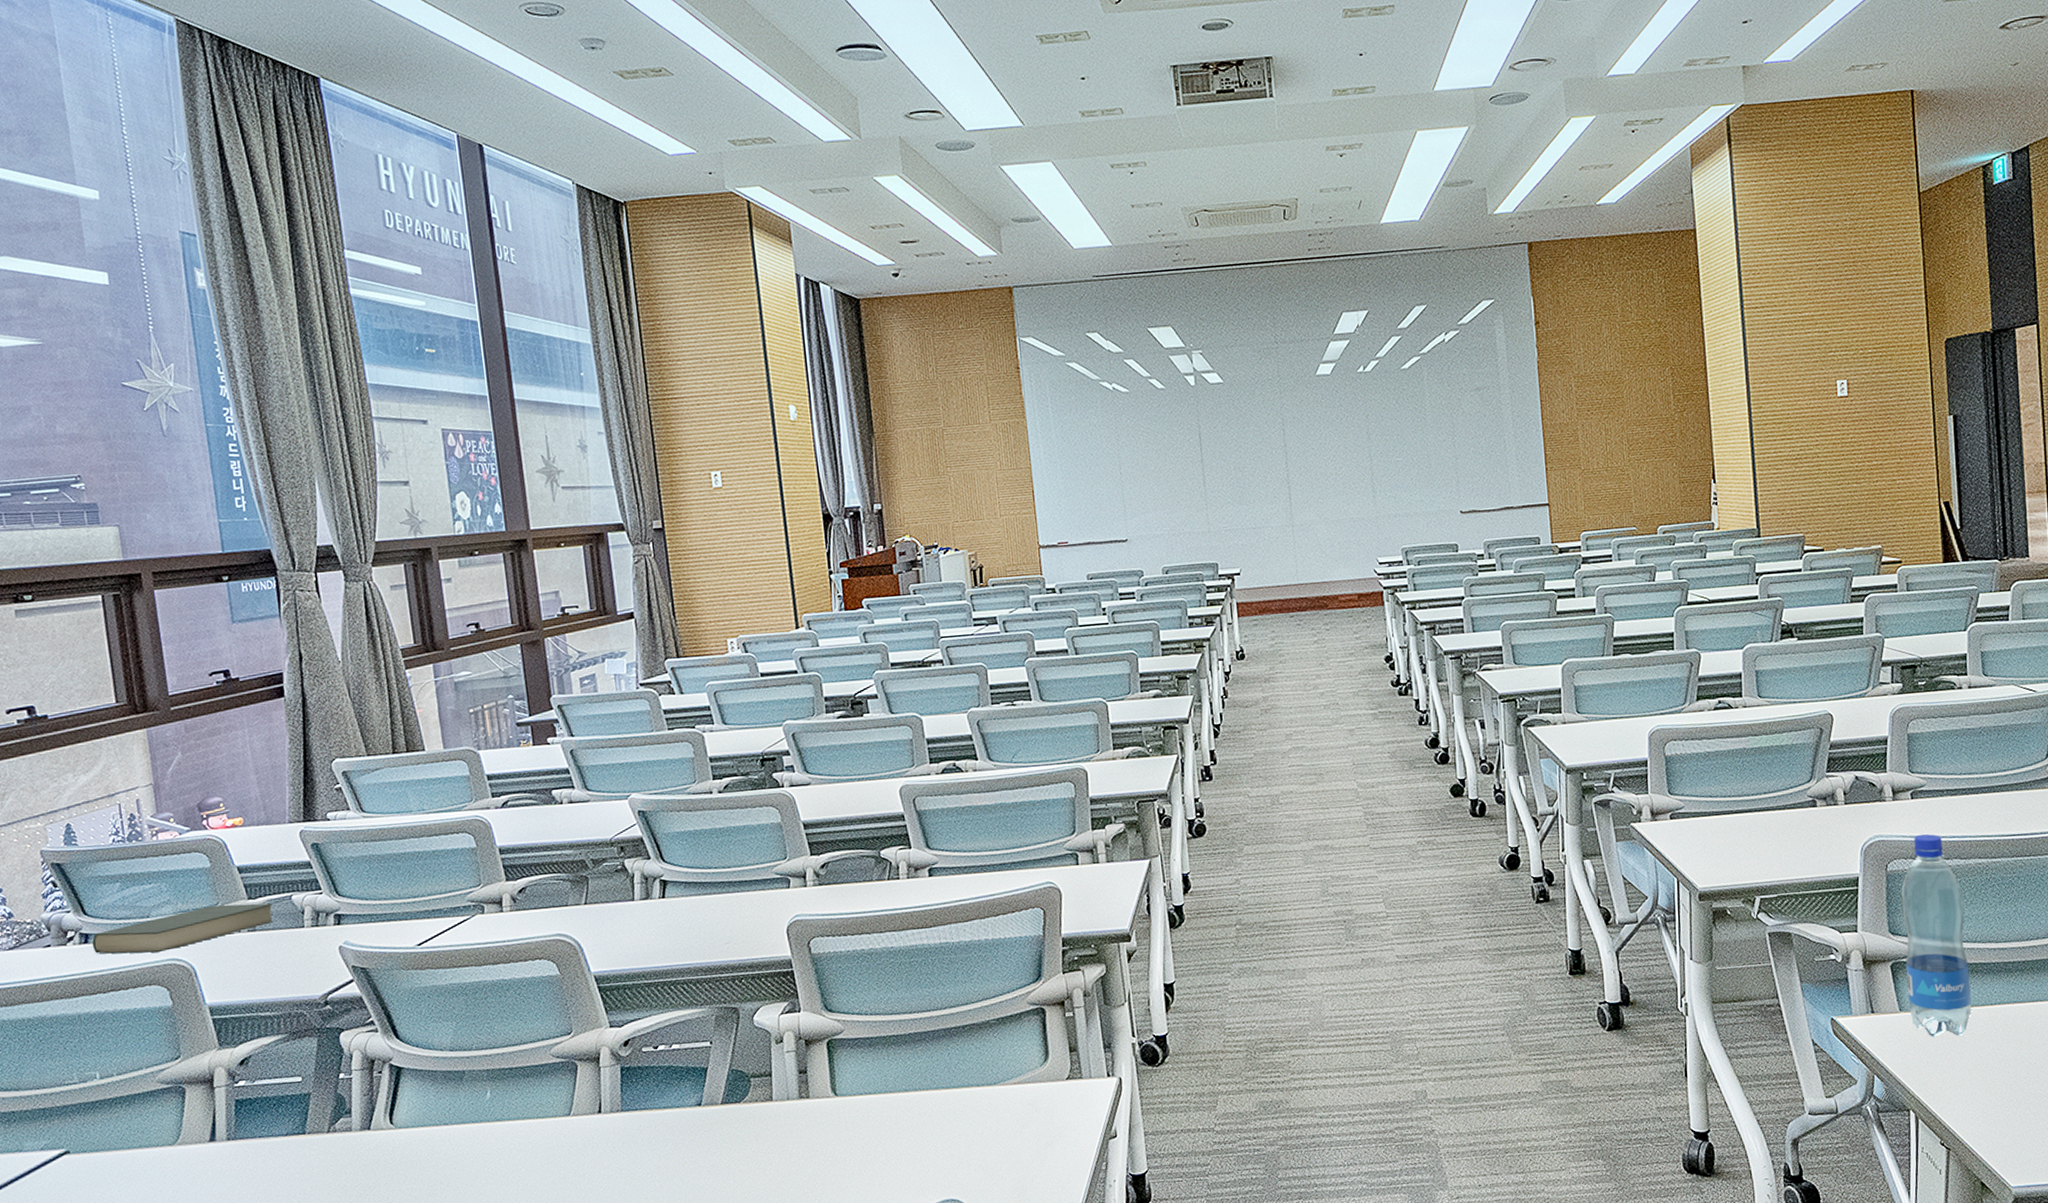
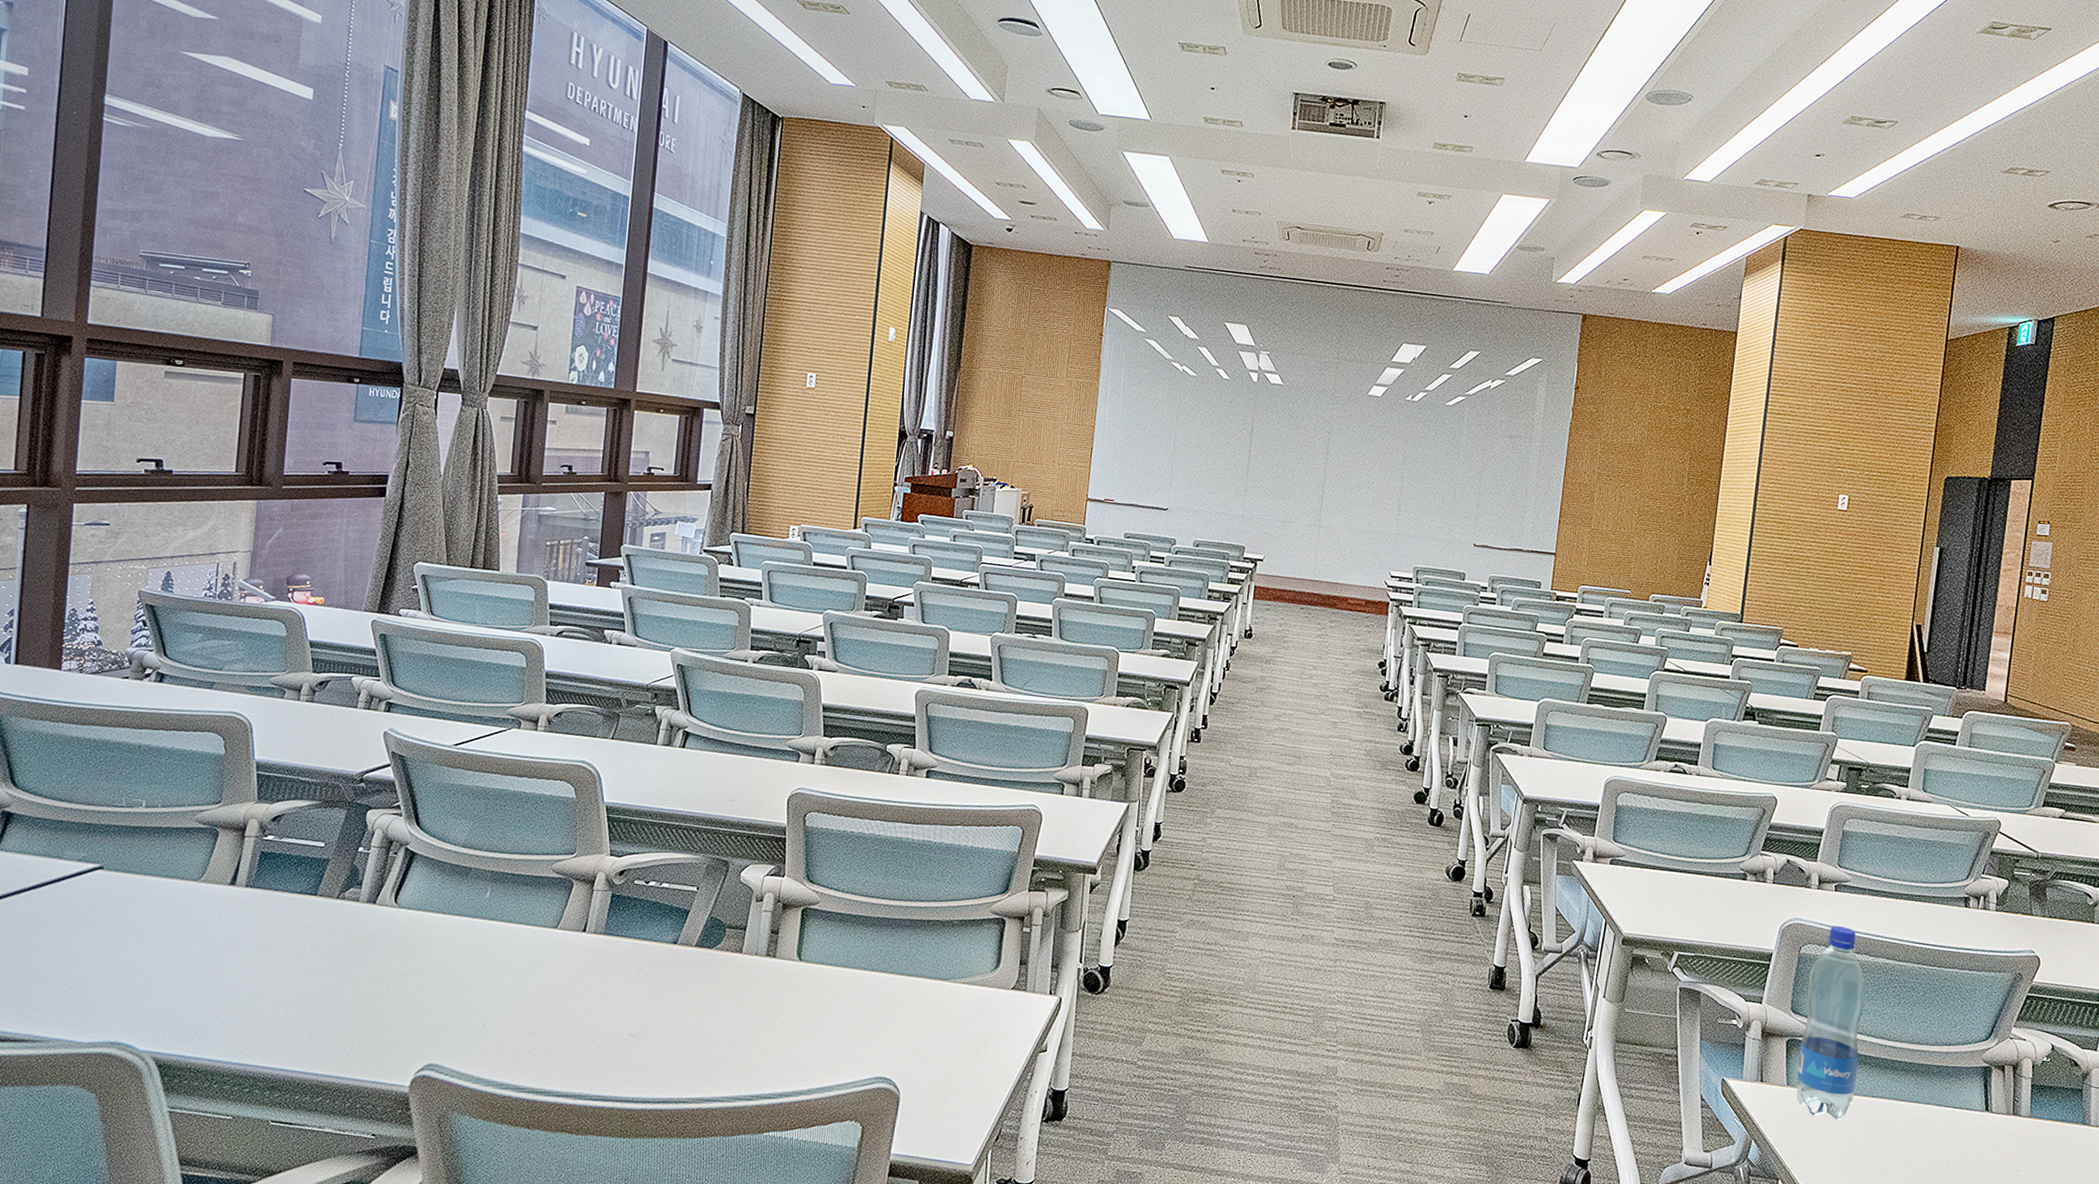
book: present [92,903,274,954] -> none [165,671,334,704]

